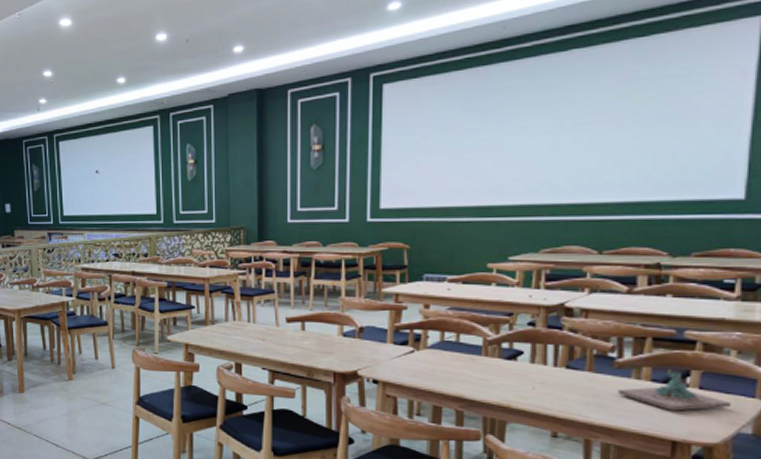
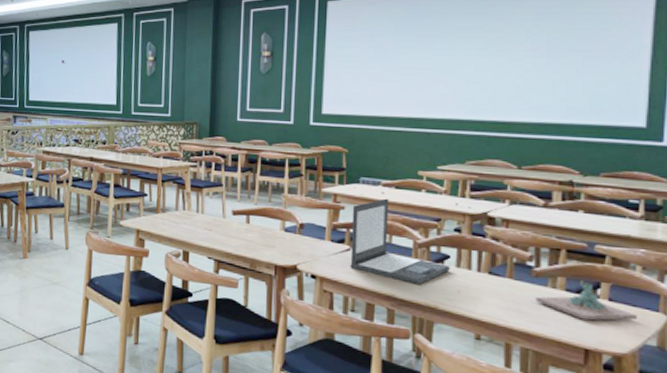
laptop: none [415,295,523,384] -> present [350,198,450,285]

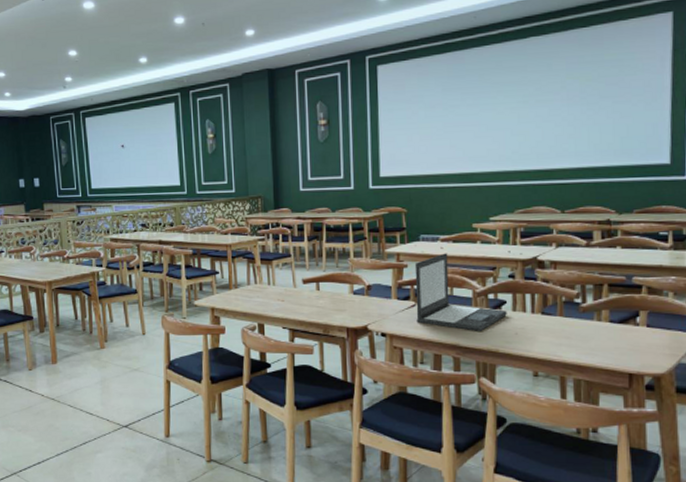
architectural model: present [535,279,637,321] -> none [584,310,672,347]

